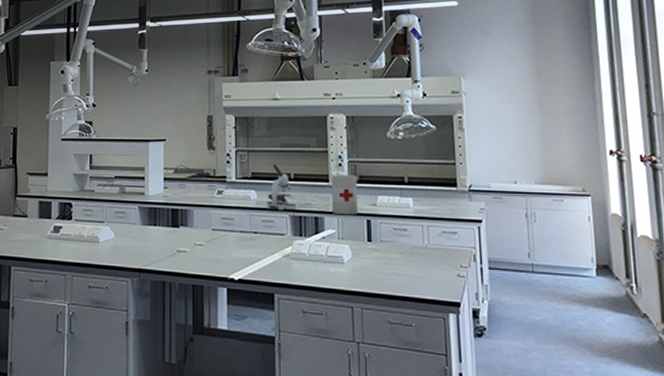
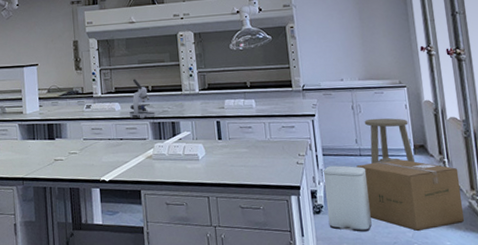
container: present [331,175,359,215] -> none [184,83,209,119]
pedal bin: none [488,282,543,363] -> present [323,165,372,232]
box: none [527,280,653,366] -> present [356,159,465,231]
stool: none [539,230,597,285] -> present [364,118,415,164]

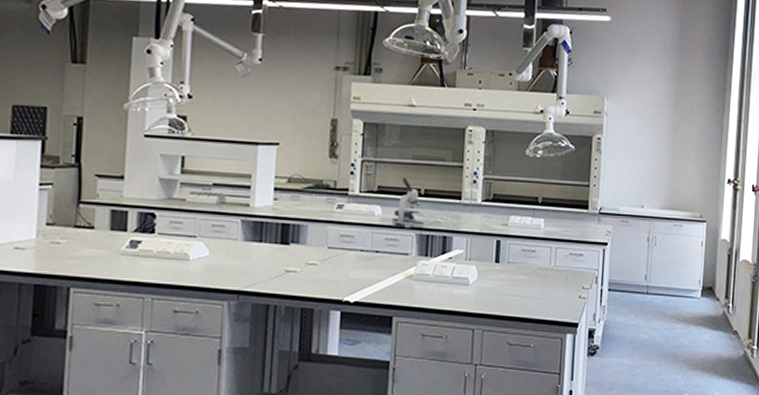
pedal bin: present [323,165,372,232] -> none [602,303,651,378]
box: present [356,159,465,231] -> none [641,301,740,379]
stool: present [364,118,415,164] -> none [657,253,701,305]

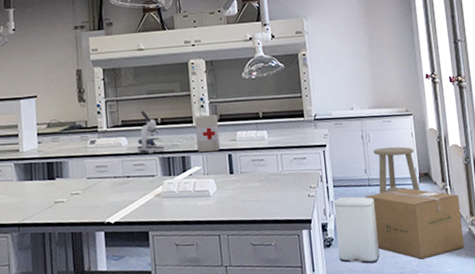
container: none [462,192,491,235] -> present [195,115,221,152]
pedal bin: none [602,303,651,378] -> present [333,196,380,264]
box: none [641,301,740,379] -> present [365,188,465,259]
stool: none [657,253,701,305] -> present [373,146,420,193]

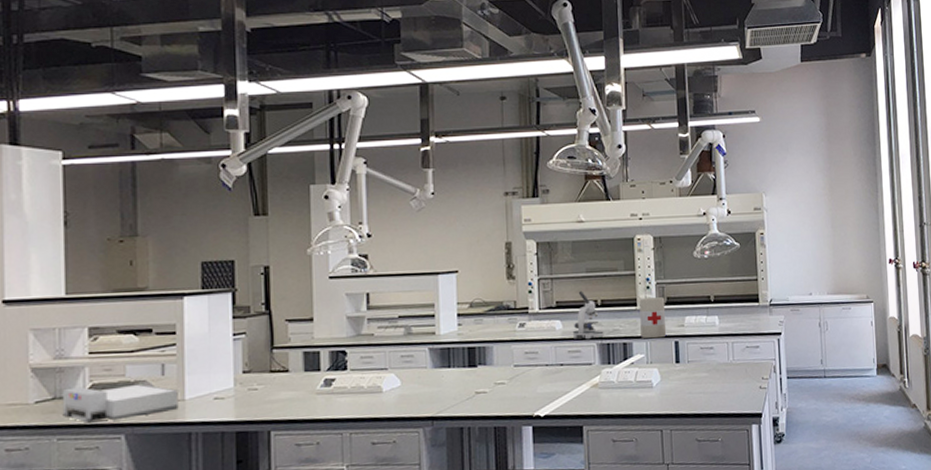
pedal bin: present [333,196,380,264] -> none [786,389,832,461]
box: present [365,188,465,259] -> none [820,380,920,456]
stool: present [373,146,420,193] -> none [830,336,877,386]

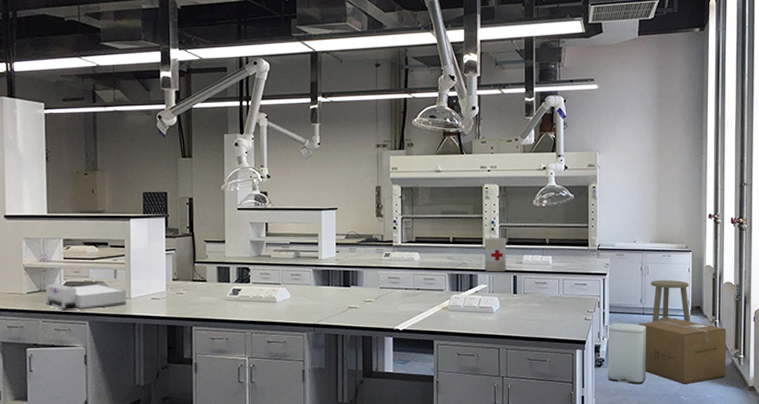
microscope: present [573,291,604,340] -> none [429,229,454,270]
pedal bin: none [786,389,832,461] -> present [608,323,647,385]
box: none [820,380,920,456] -> present [638,319,727,384]
stool: none [830,336,877,386] -> present [650,279,690,322]

